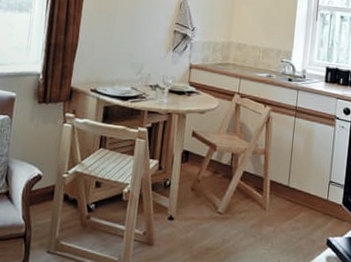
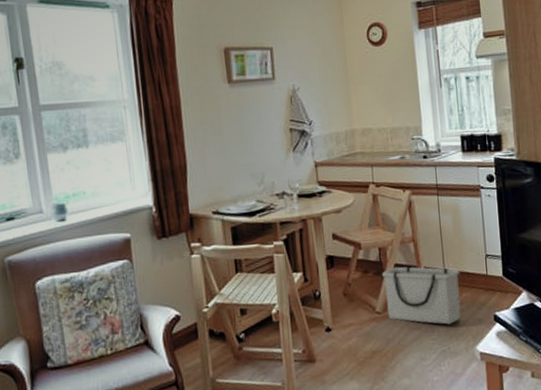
storage bin: none [228,174,303,239] -> present [381,266,461,325]

